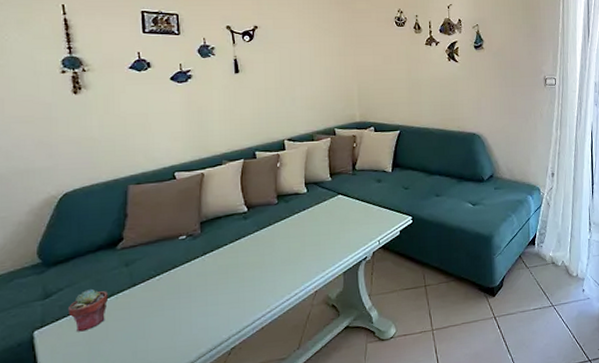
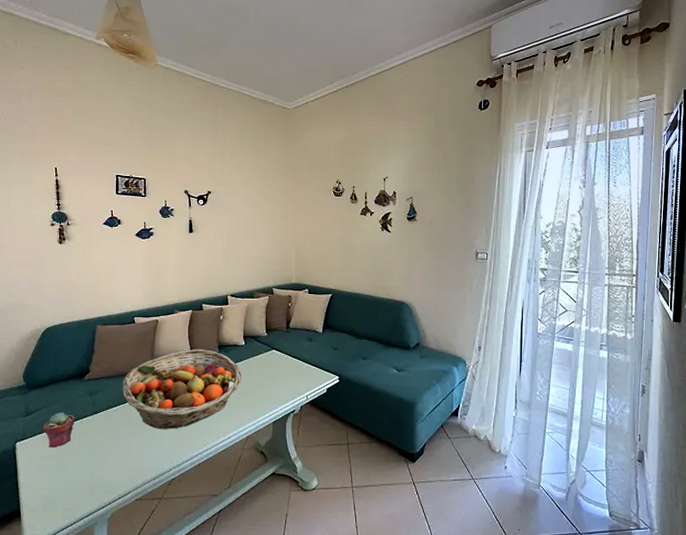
fruit basket: none [165,201,306,295] -> present [122,349,242,429]

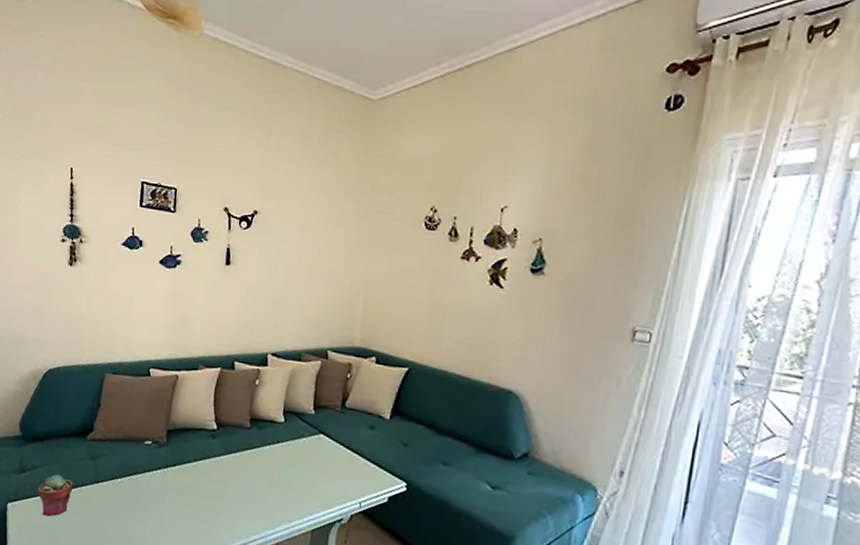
fruit basket: present [122,349,242,429] -> none [129,418,277,518]

